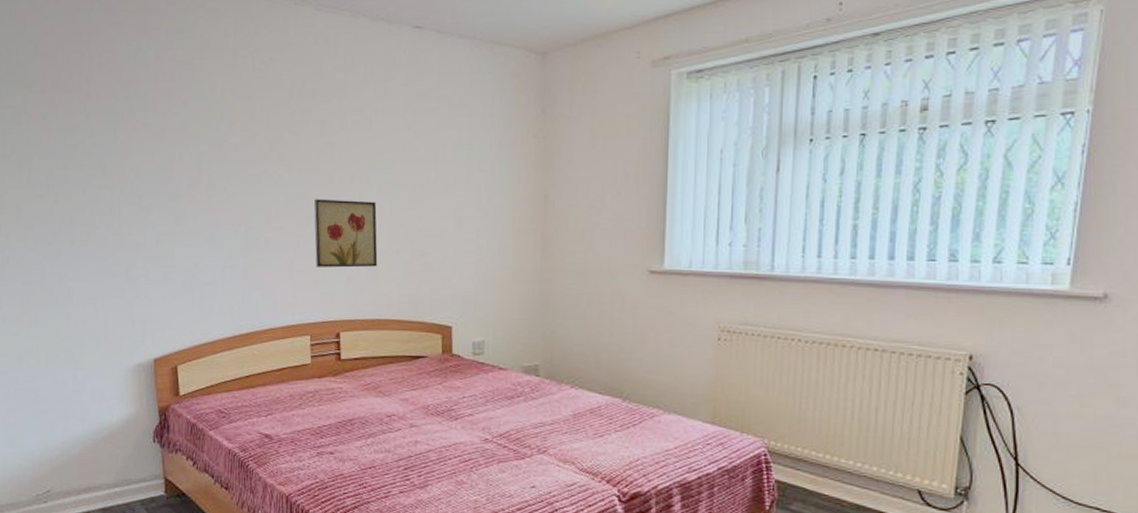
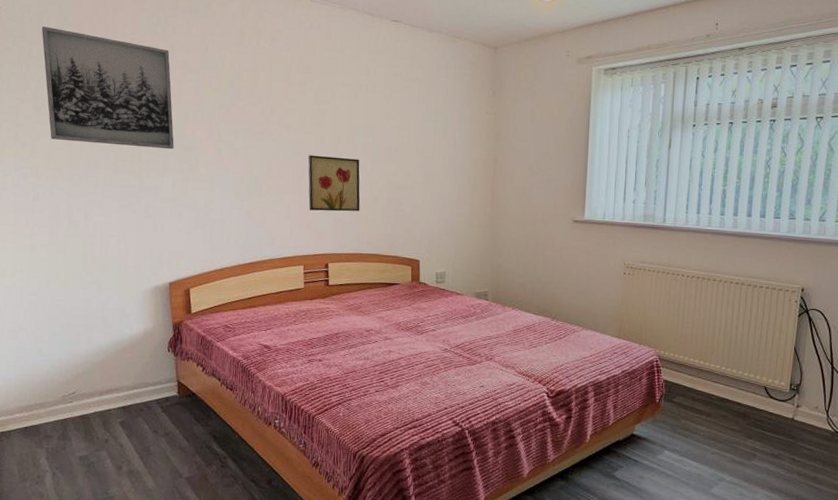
wall art: none [10,60,158,199] -> present [41,26,174,149]

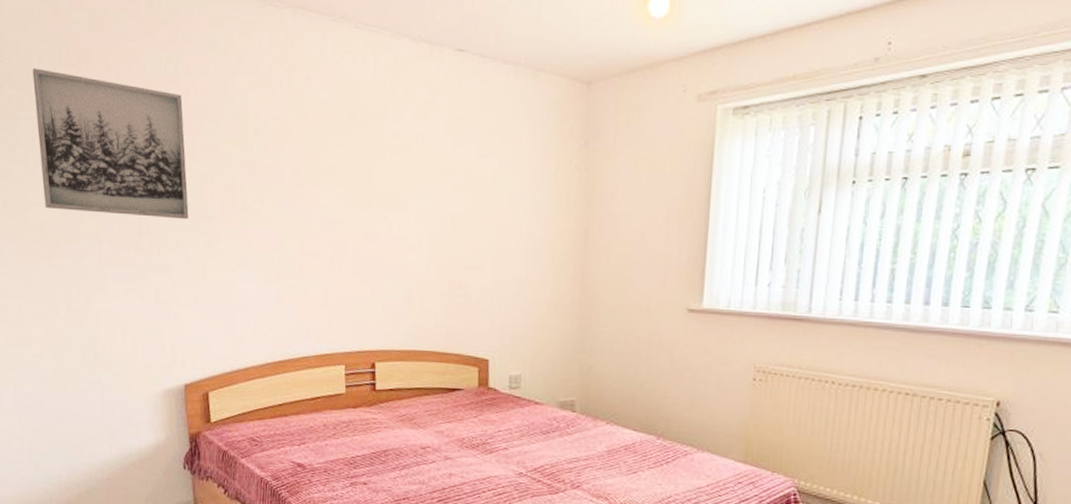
wall art: present [307,155,360,212] -> none [350,225,415,297]

